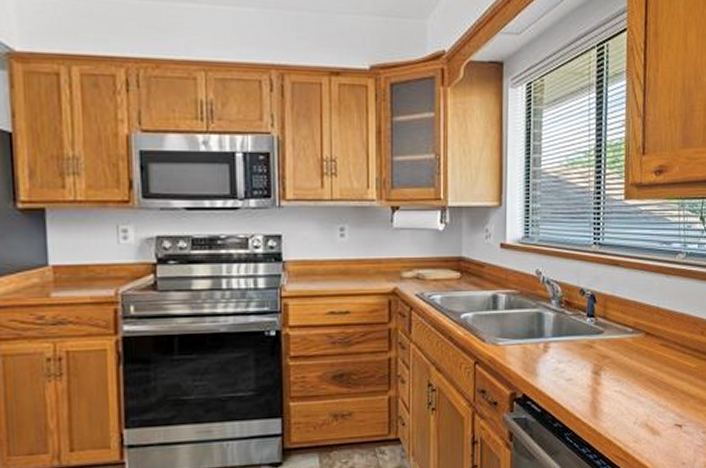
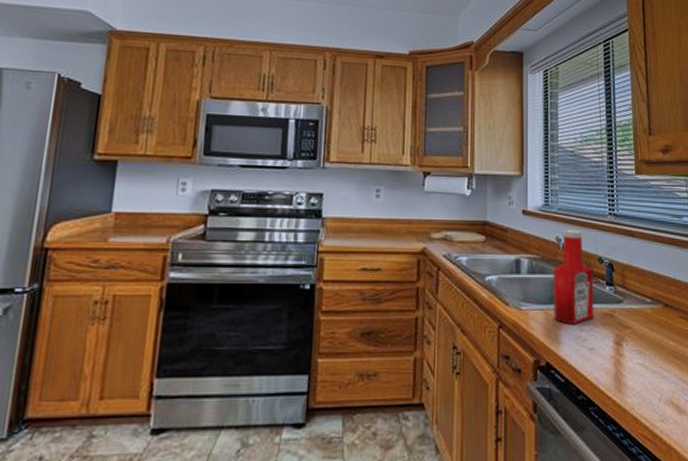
ketchup bottle: none [531,262,574,357] -> present [554,230,594,324]

